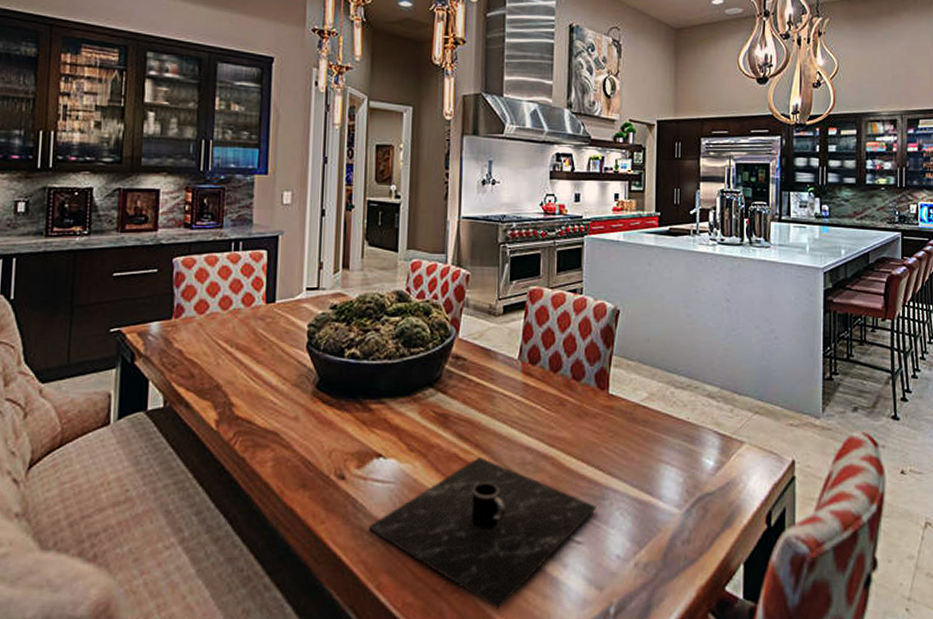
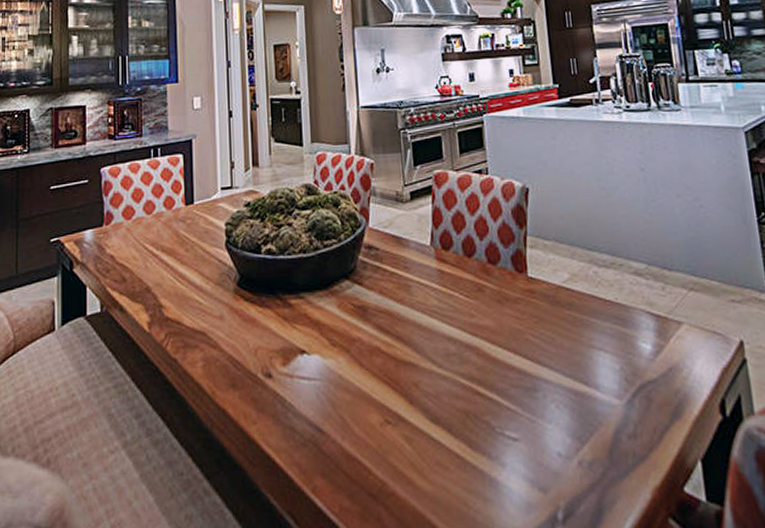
place setting: present [368,456,596,610] -> none [299,349,529,515]

